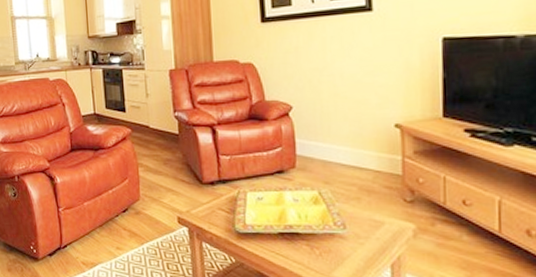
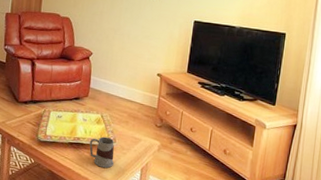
mug: none [308,221,349,265] -> present [89,136,114,168]

